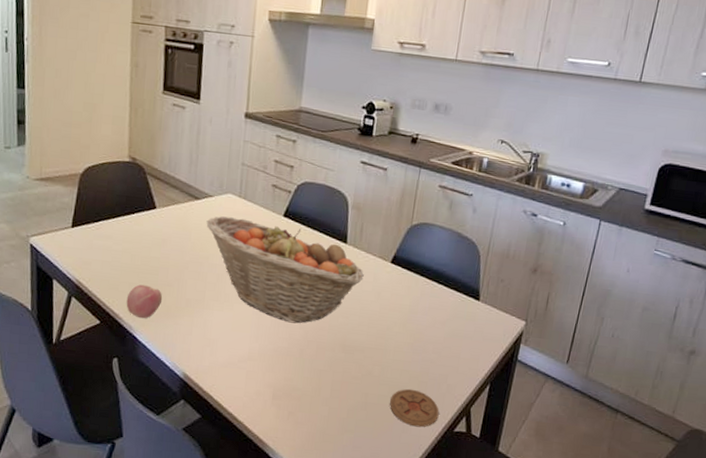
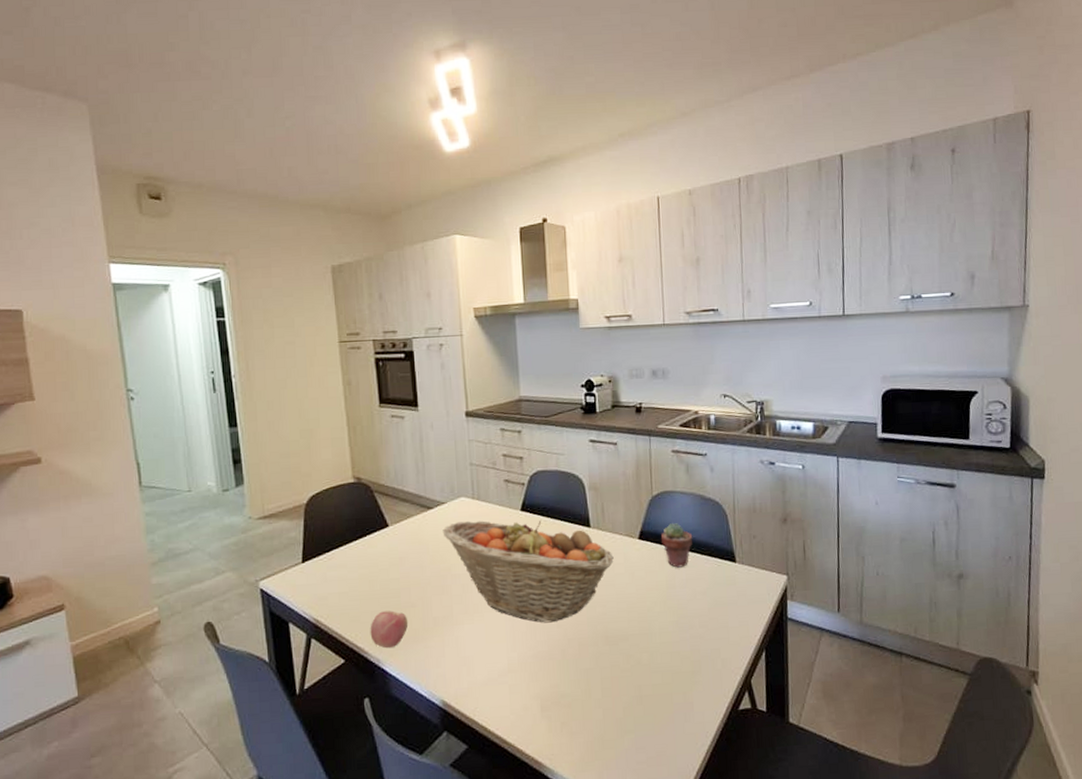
coaster: present [390,389,440,428] -> none [666,672,720,713]
potted succulent: none [411,254,443,296] -> present [660,523,693,568]

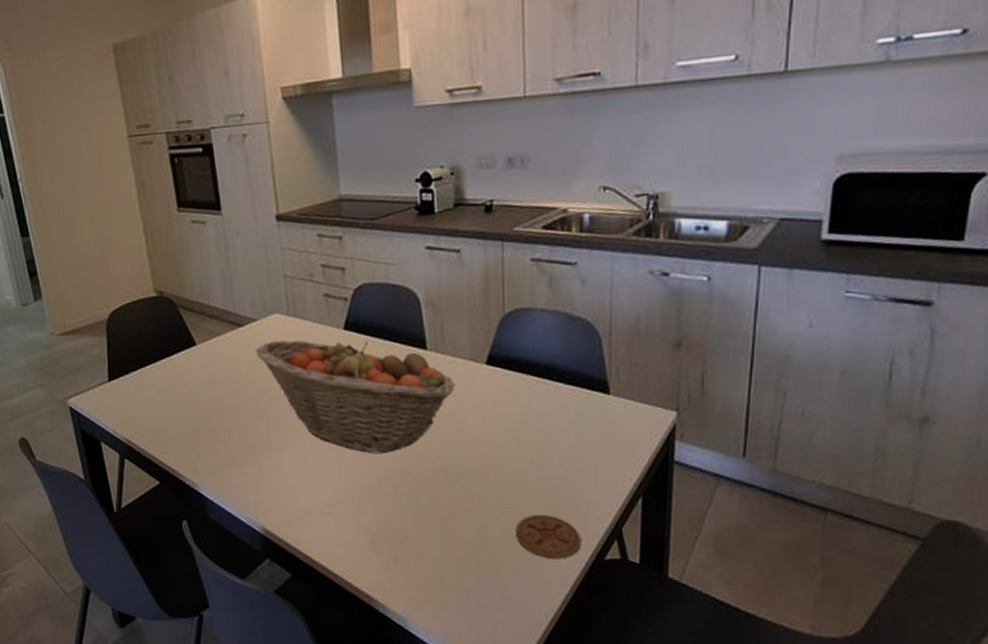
apple: present [370,610,408,649] -> none [183,434,223,472]
potted succulent: present [660,523,693,568] -> none [513,346,555,398]
coaster: none [666,672,720,713] -> present [516,515,582,559]

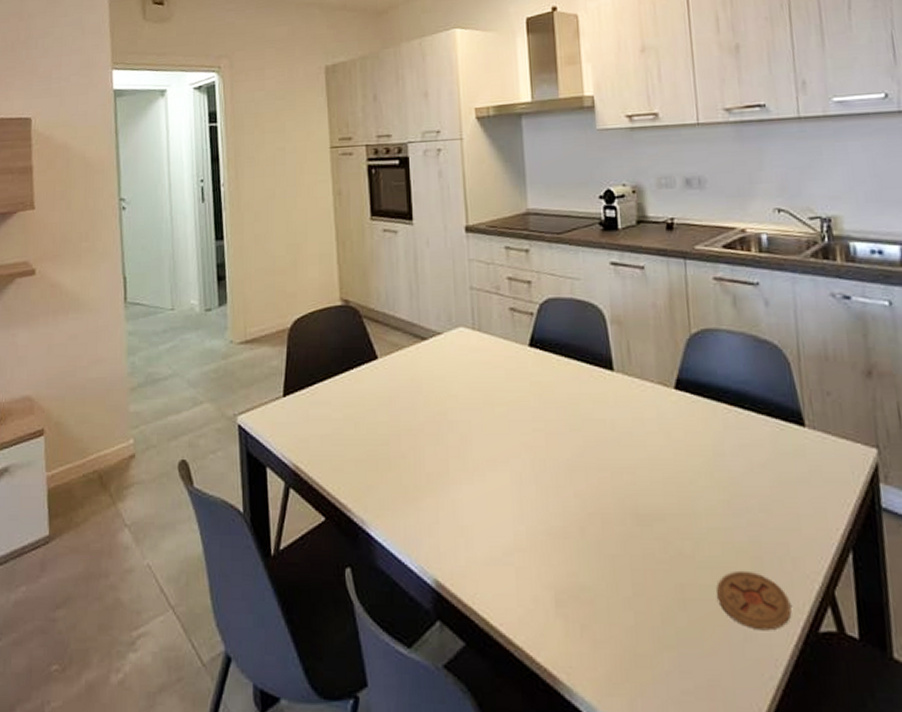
fruit basket: present [255,340,455,454] -> none [438,356,644,490]

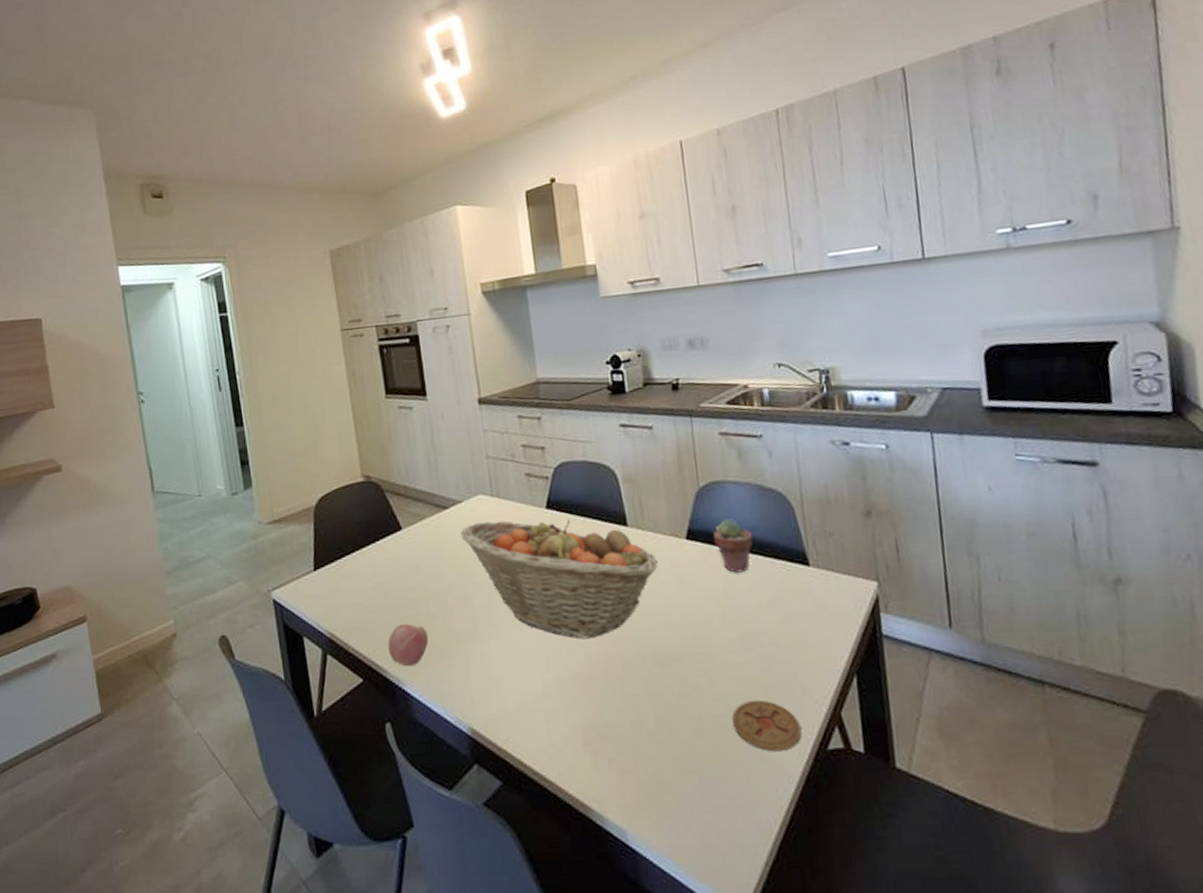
apple: none [354,461,398,508] -> present [388,624,429,667]
fruit basket: none [438,356,644,490] -> present [460,519,658,639]
potted succulent: none [703,370,746,429] -> present [712,519,753,573]

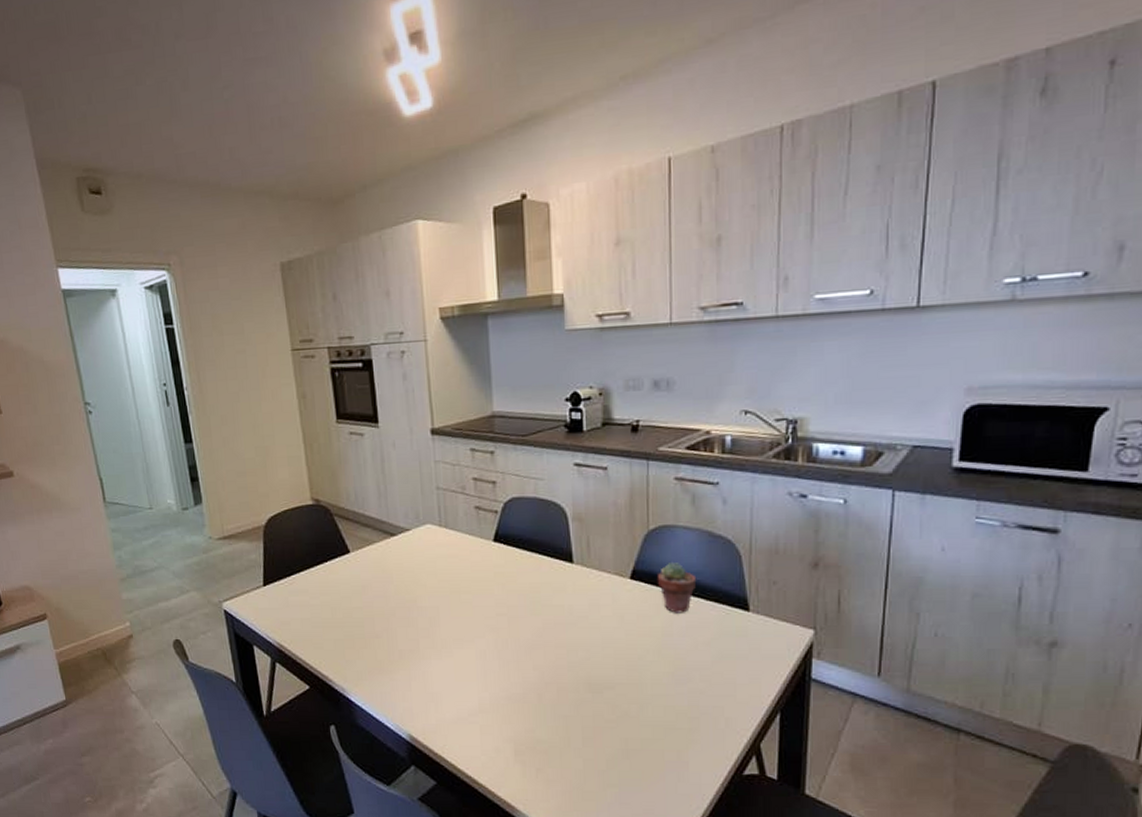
apple: present [388,624,429,667] -> none [333,640,373,678]
fruit basket: present [460,519,658,639] -> none [407,550,600,664]
coaster: present [732,700,802,752] -> none [657,729,721,774]

